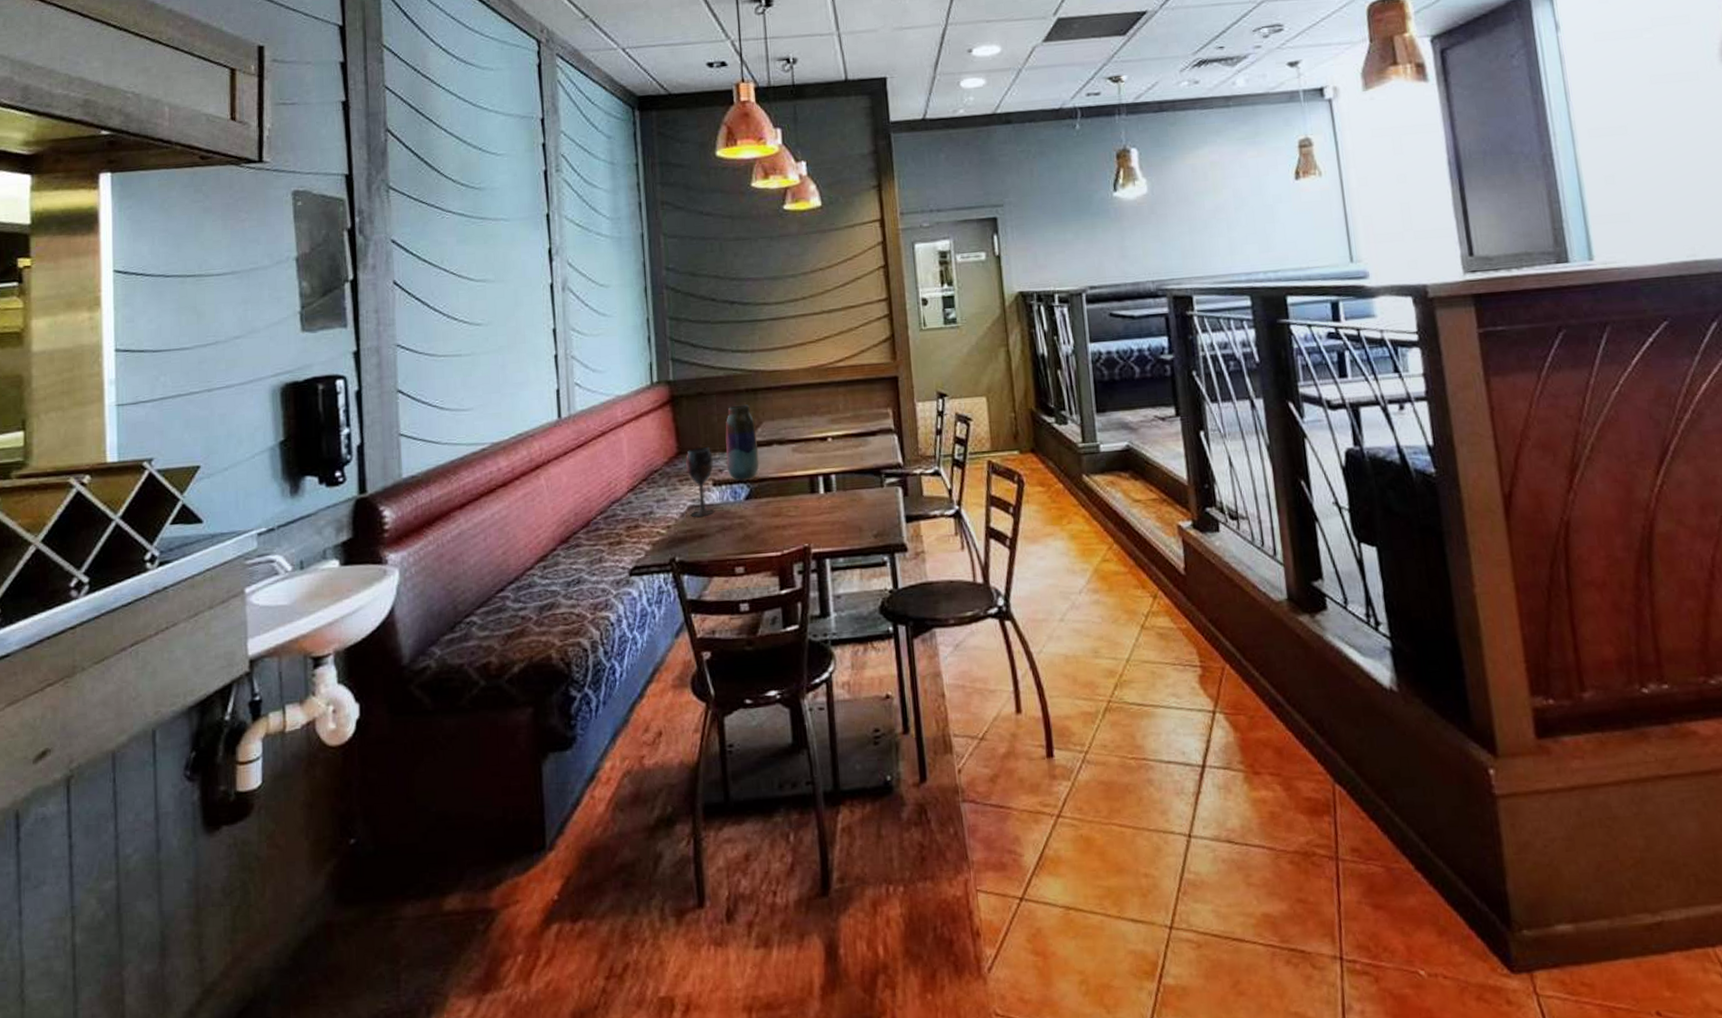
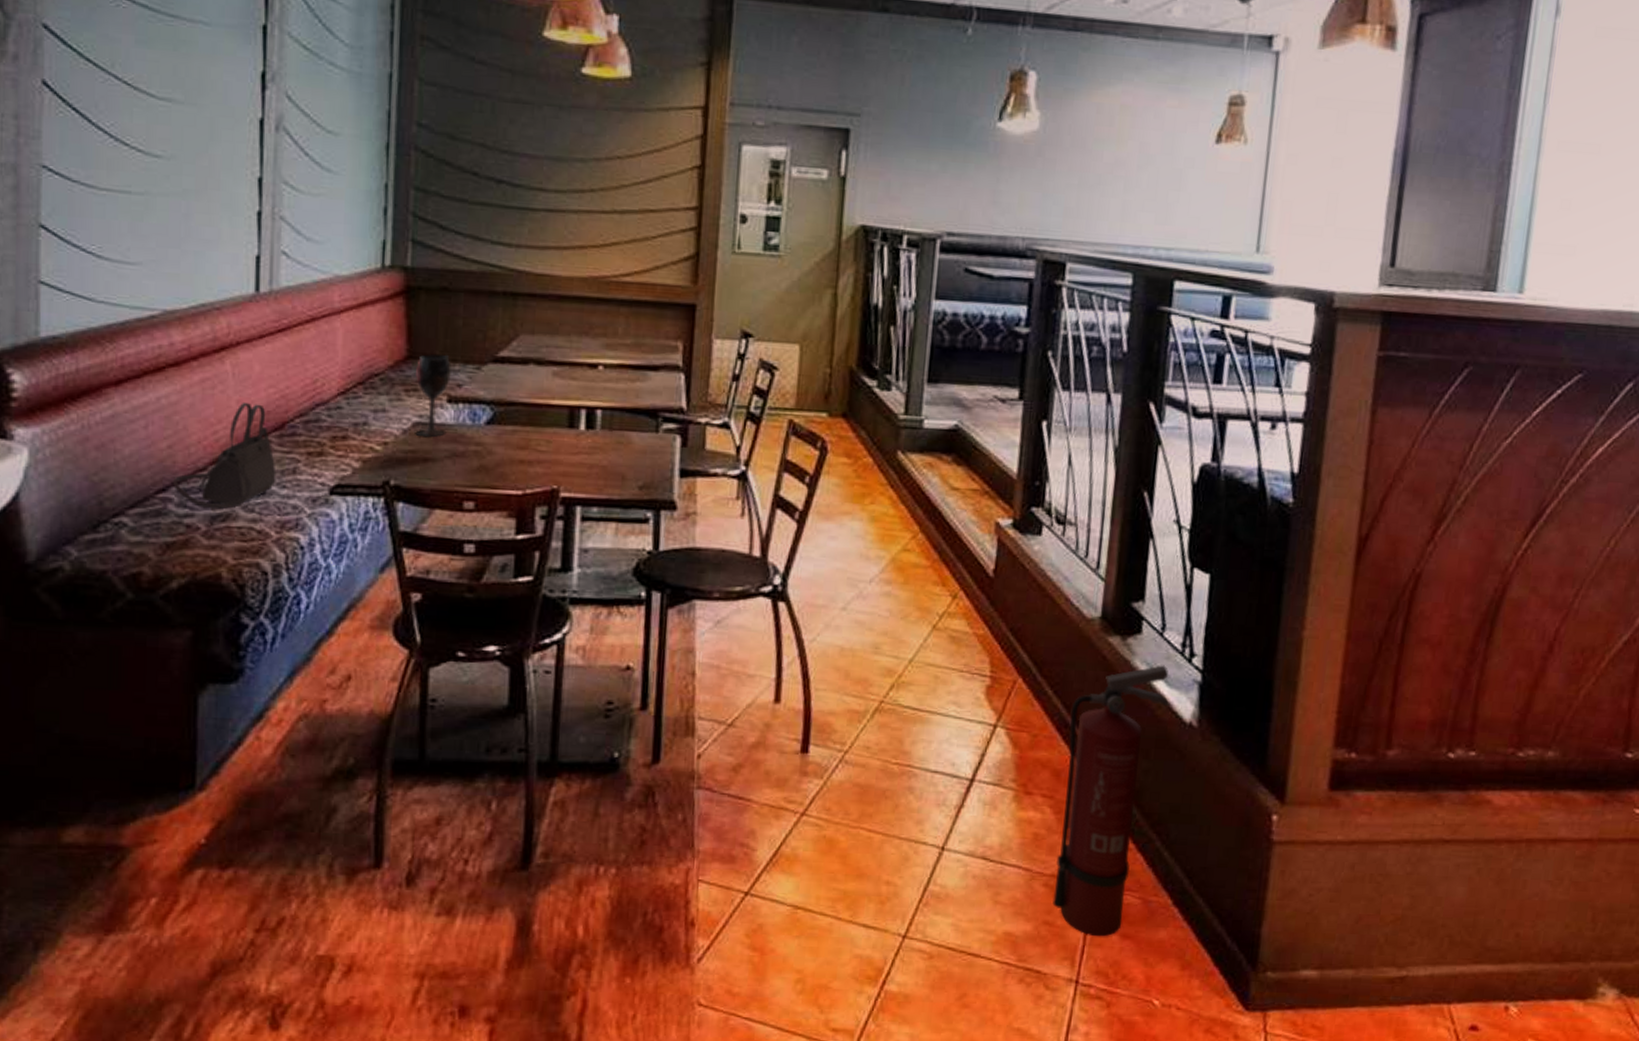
handbag: none [508,508,587,600] -> present [172,401,277,509]
vase: present [725,404,760,481] -> none [467,309,510,401]
fire extinguisher: none [1278,636,1371,910] -> present [1052,665,1170,937]

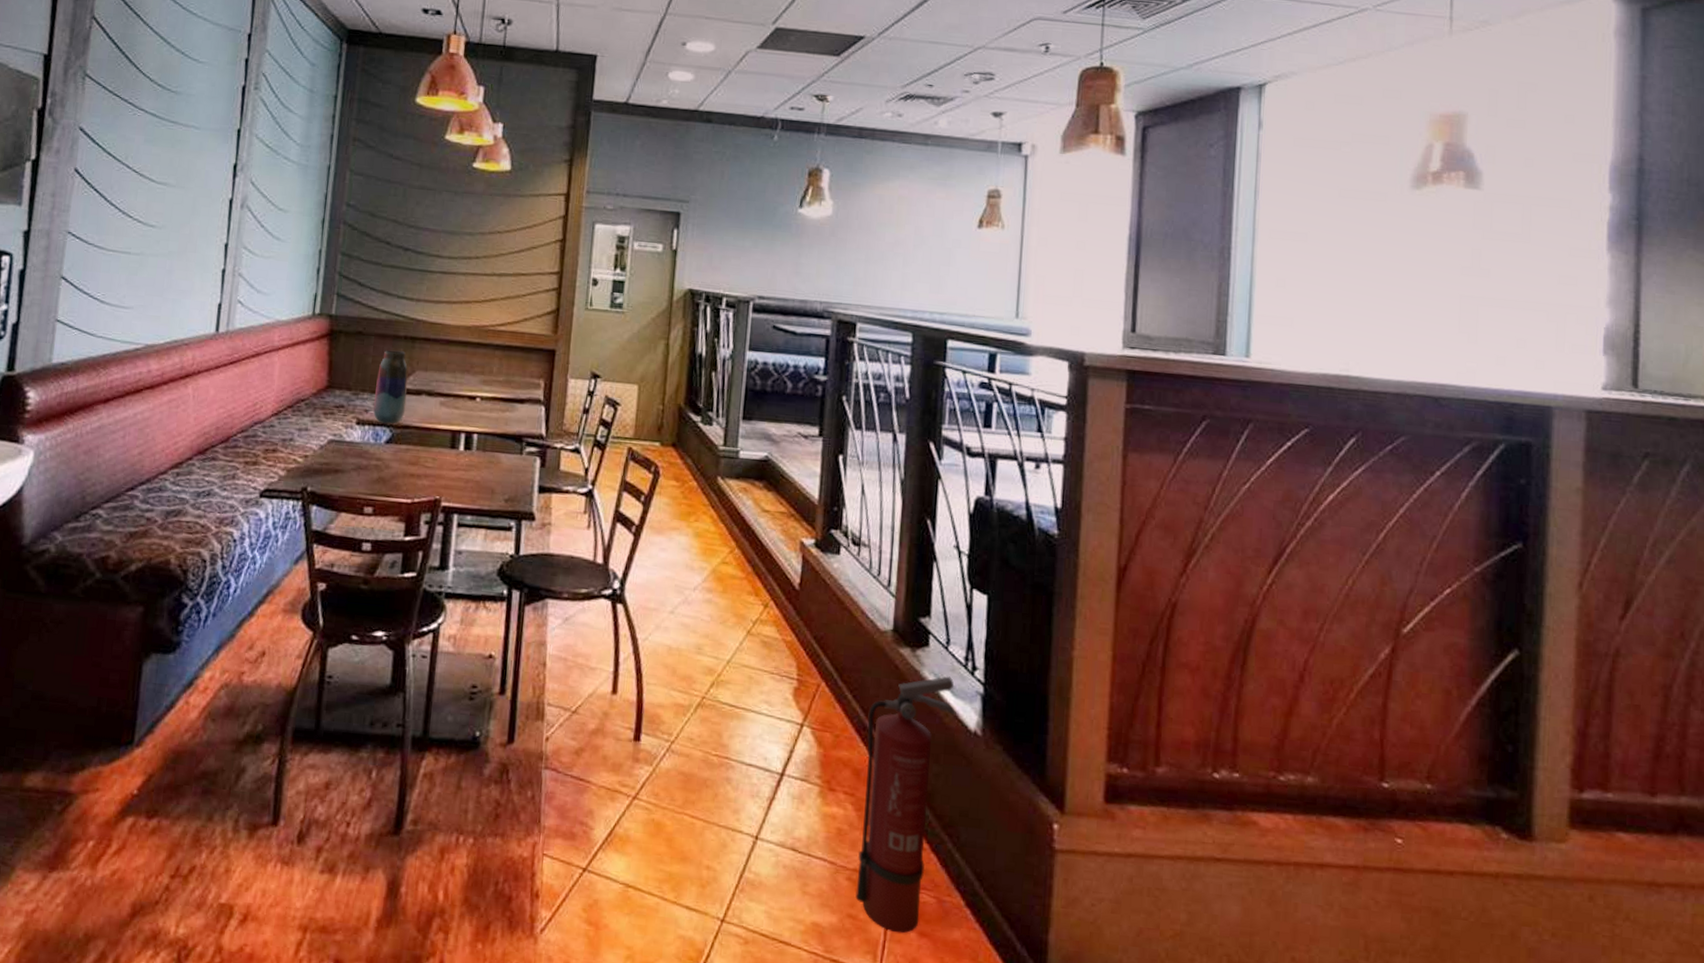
handbag: present [172,401,277,509] -> none [139,419,220,506]
wine glass: present [415,354,451,438] -> none [329,385,361,453]
vase: none [467,309,510,401] -> present [373,350,408,424]

